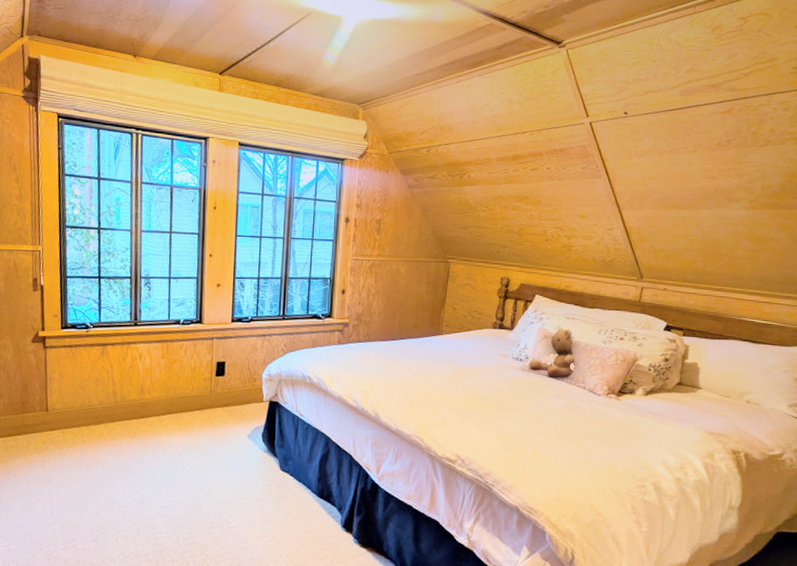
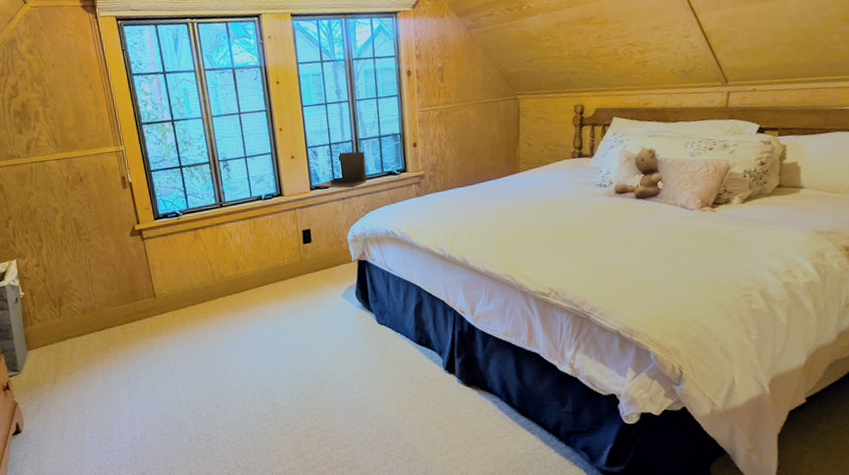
laptop computer: none [237,288,293,326] -> present [315,151,367,189]

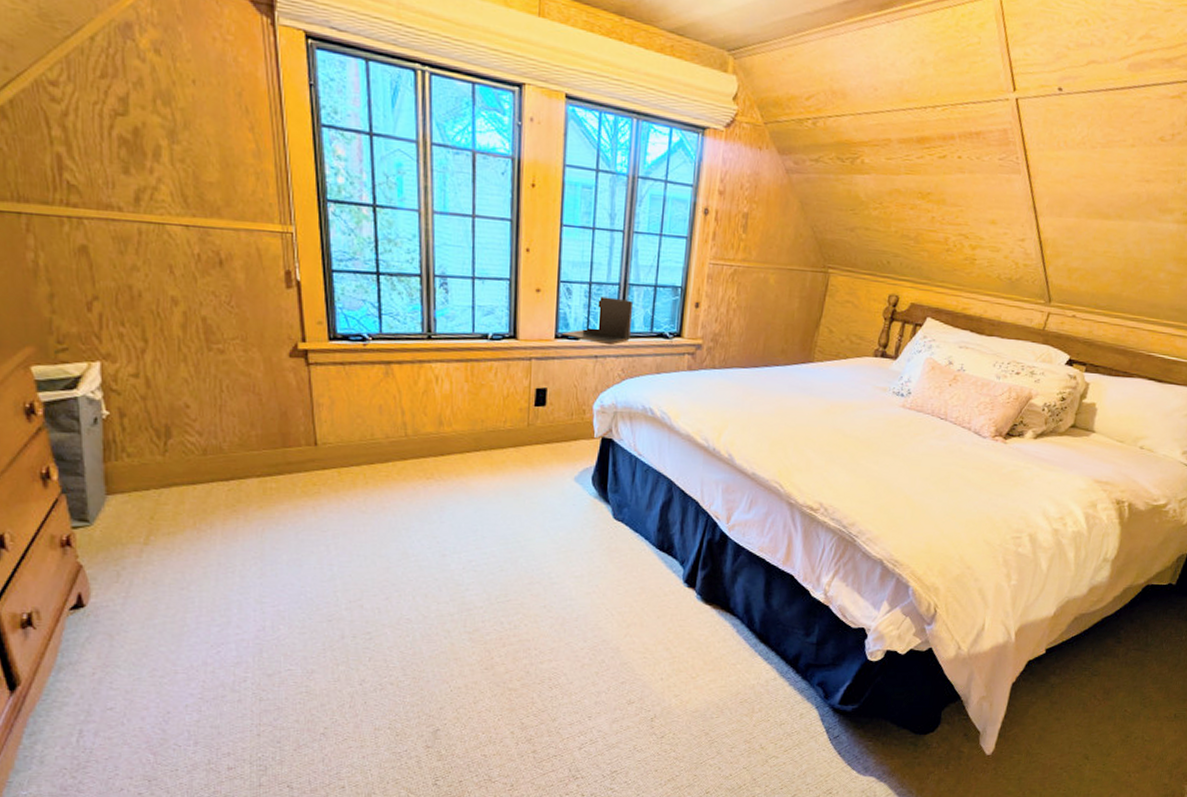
teddy bear: present [614,147,662,199] -> none [910,359,964,417]

